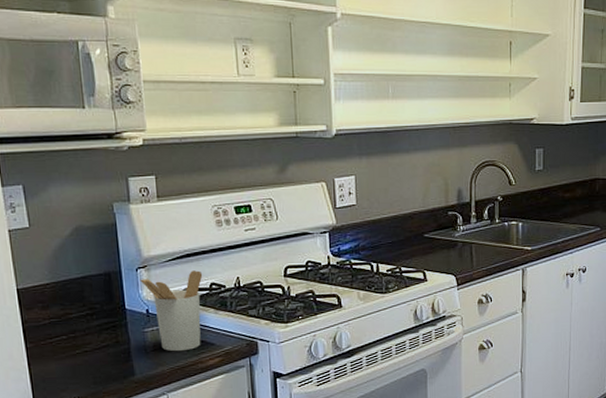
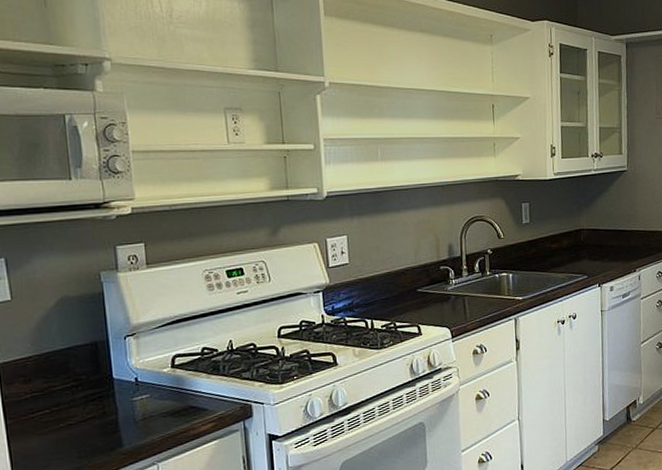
utensil holder: present [140,270,203,352] -> none [128,335,194,420]

